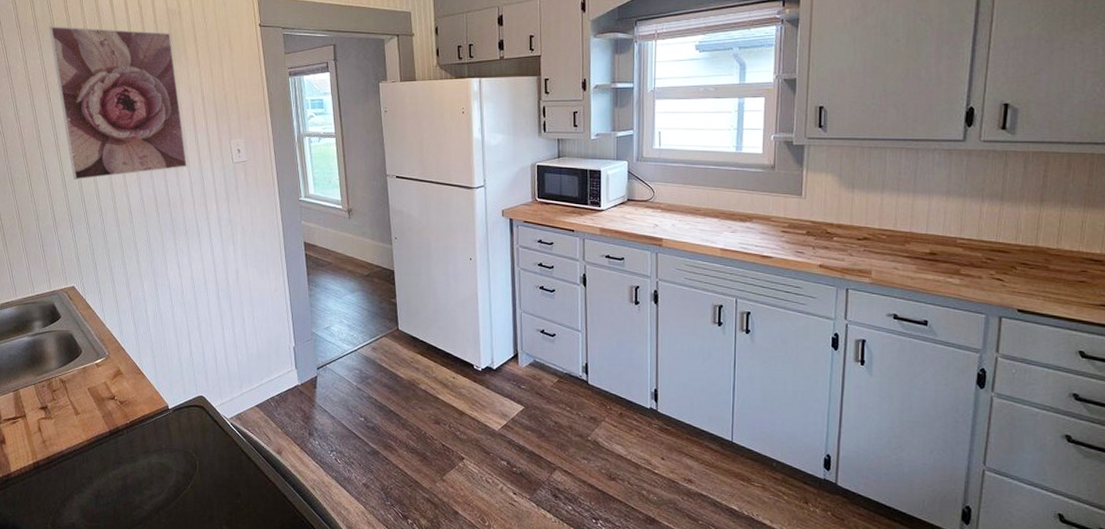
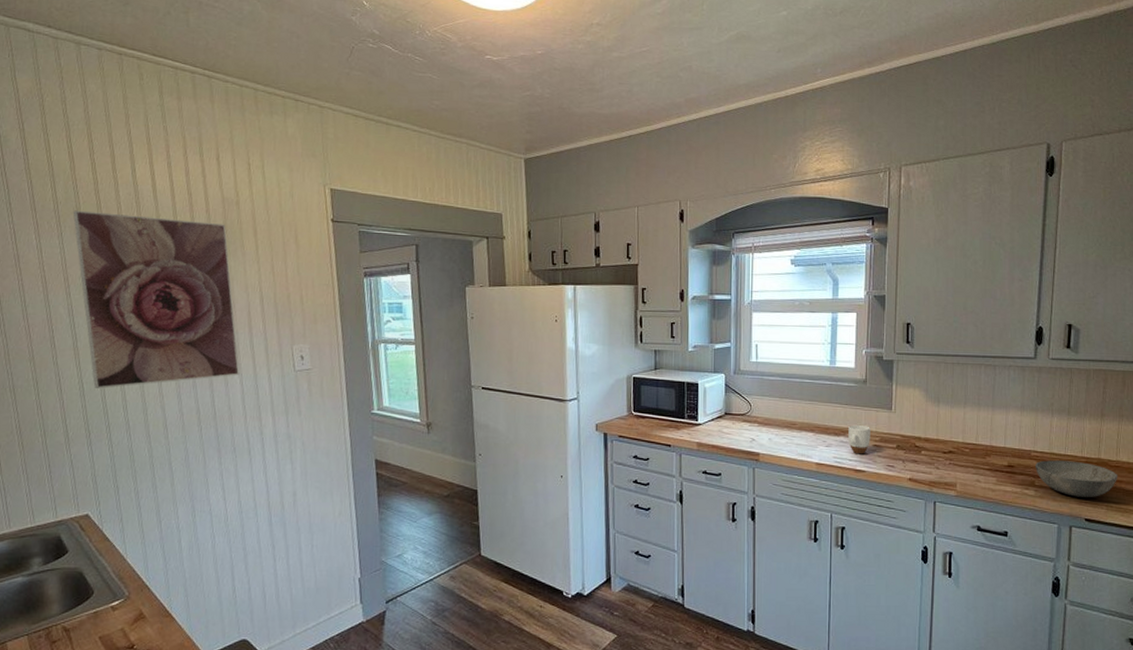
mug: none [755,211,778,240] -> present [848,425,870,454]
bowl: none [961,248,1059,288] -> present [1035,460,1118,498]

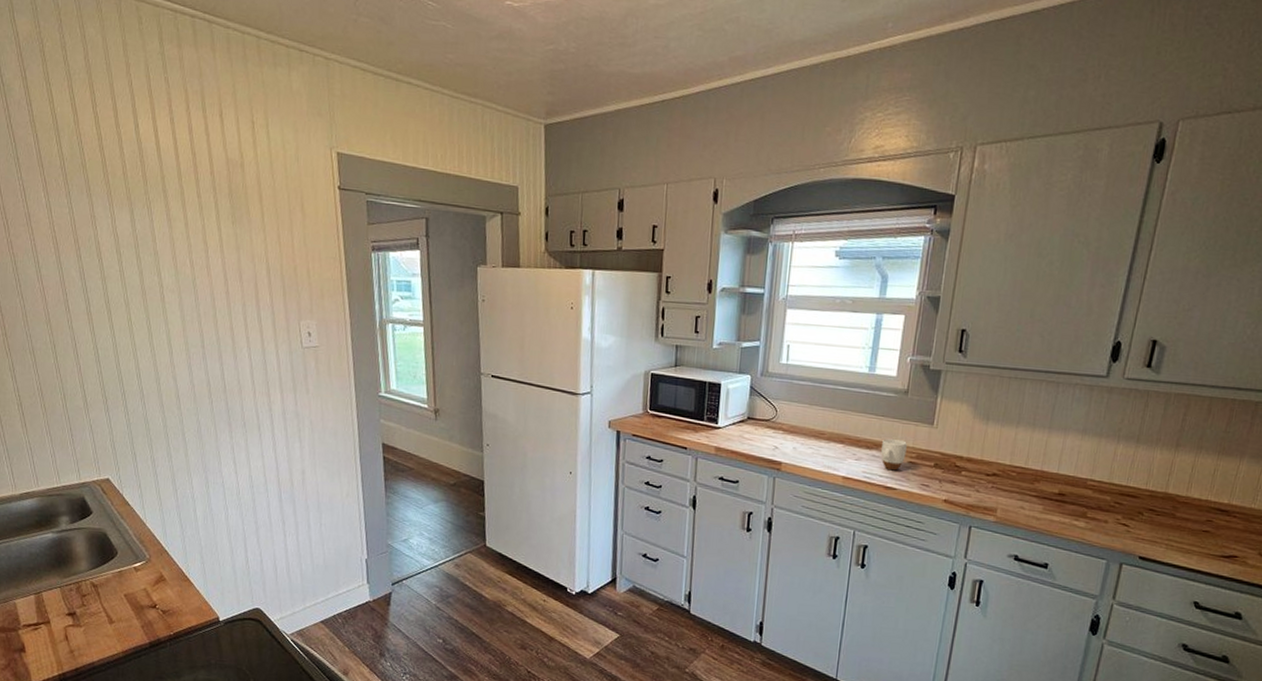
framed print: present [72,210,240,388] -> none [79,167,248,356]
bowl: present [1035,460,1118,498] -> none [1090,490,1186,535]

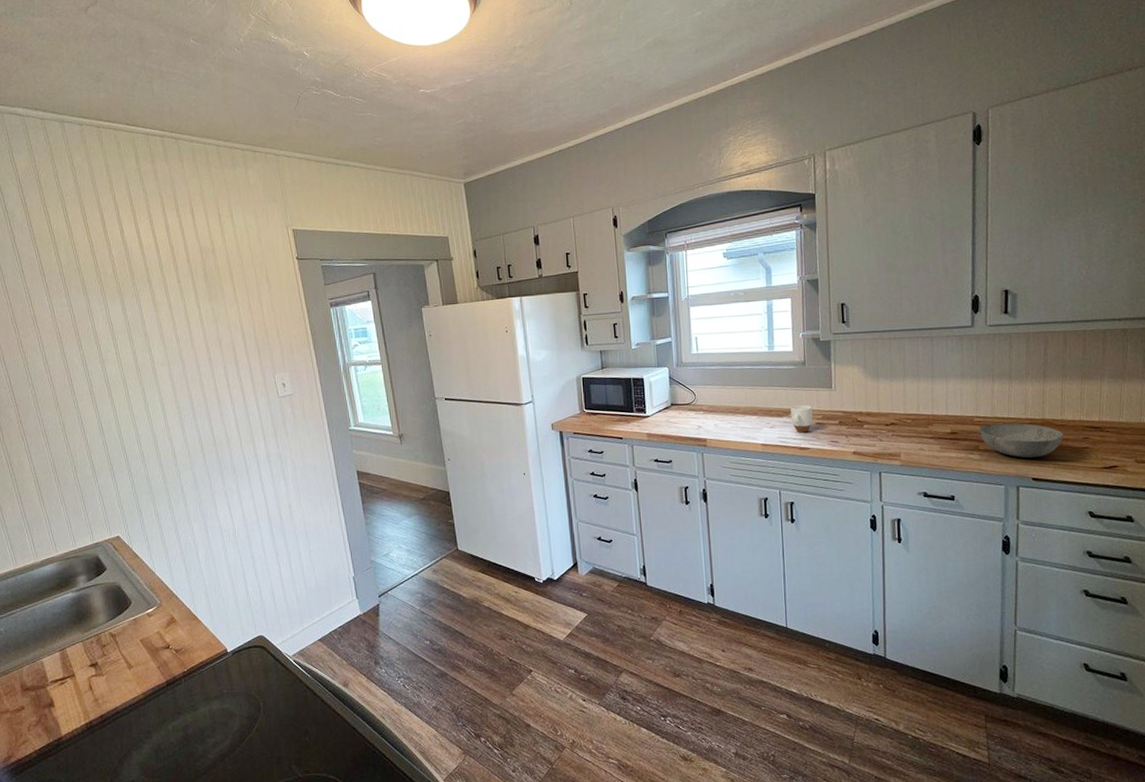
bowl: none [1090,490,1186,535] -> present [979,423,1064,458]

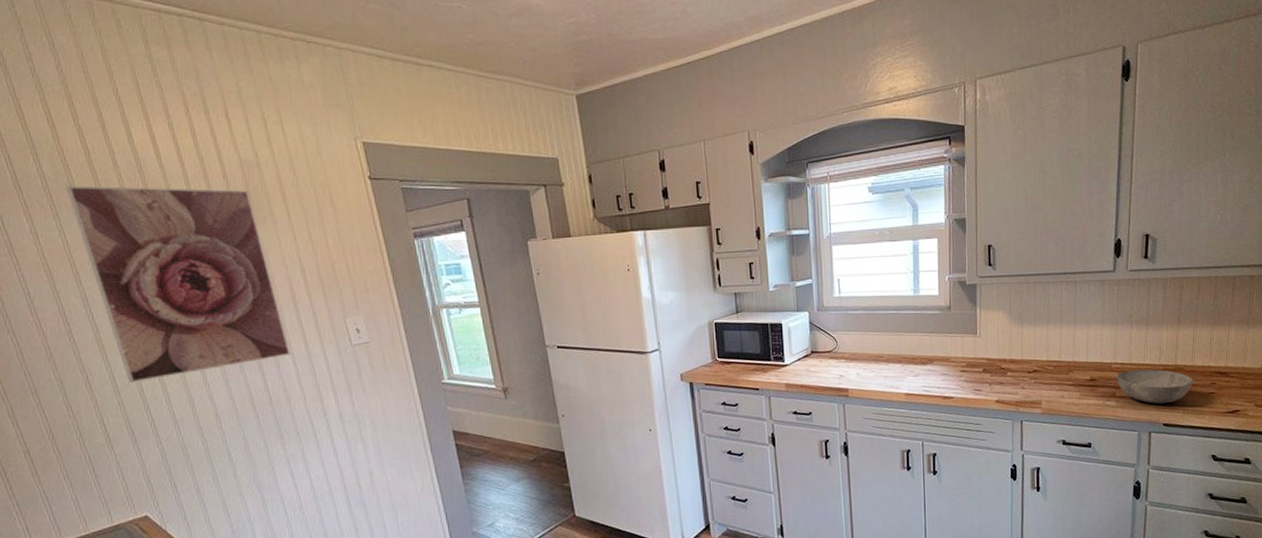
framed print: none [75,271,232,426] -> present [65,185,291,382]
mug: present [791,405,813,433] -> none [935,352,957,381]

